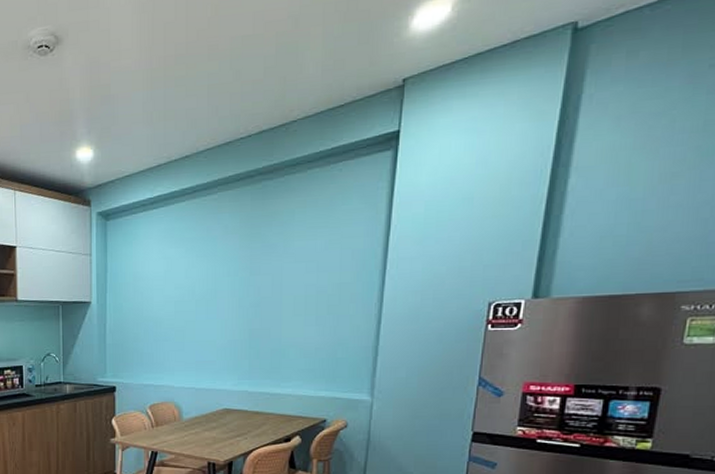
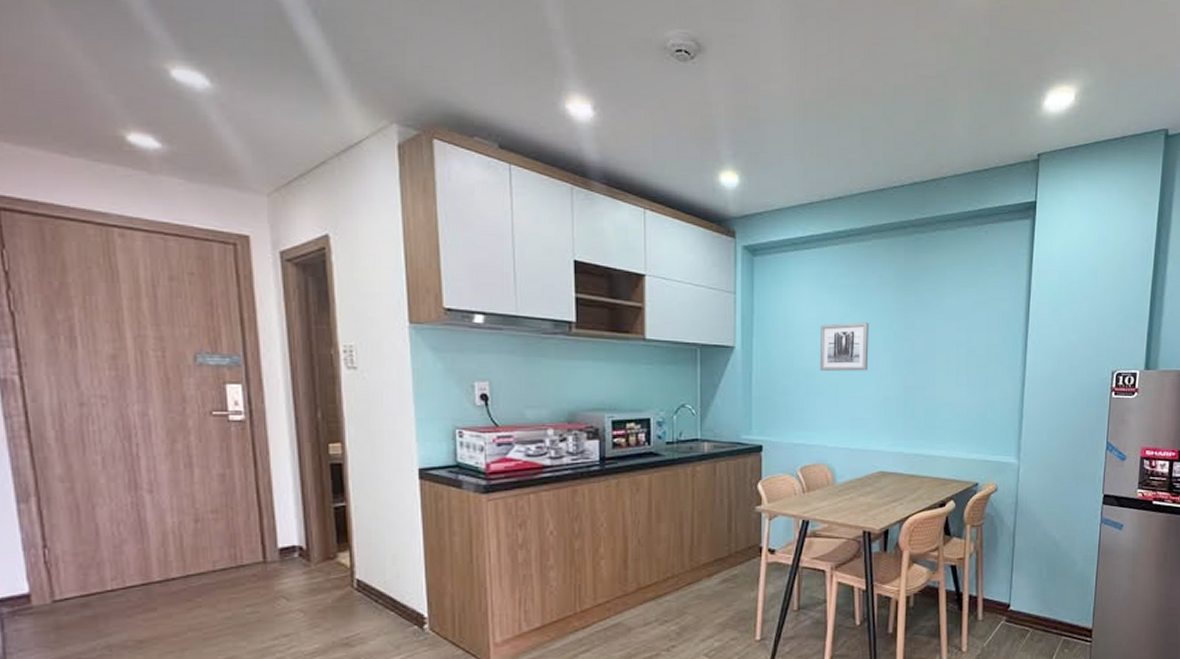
wall art: none [167,271,214,319] -> present [819,322,869,371]

